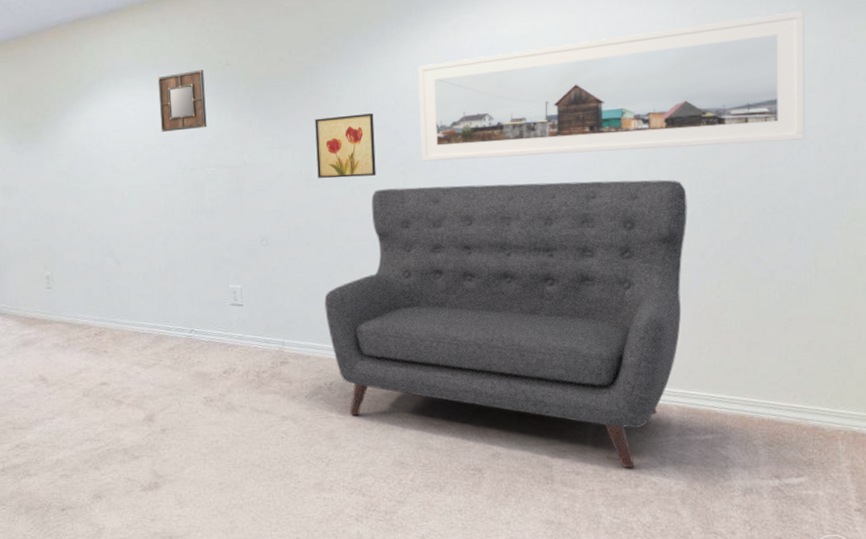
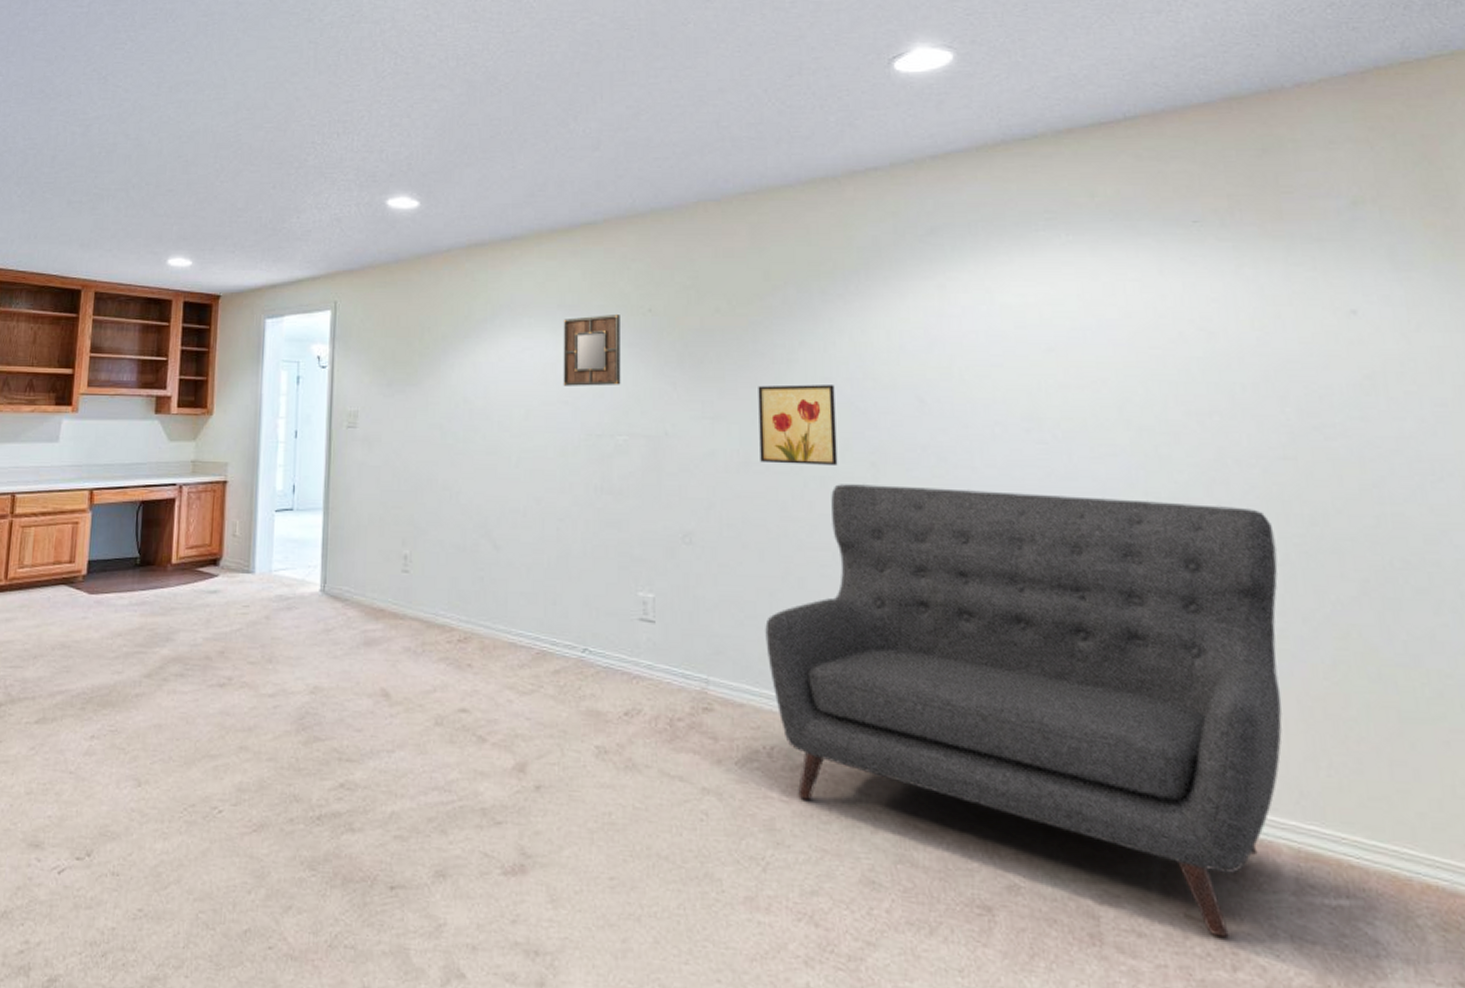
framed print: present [417,10,805,161] -> none [892,299,1441,470]

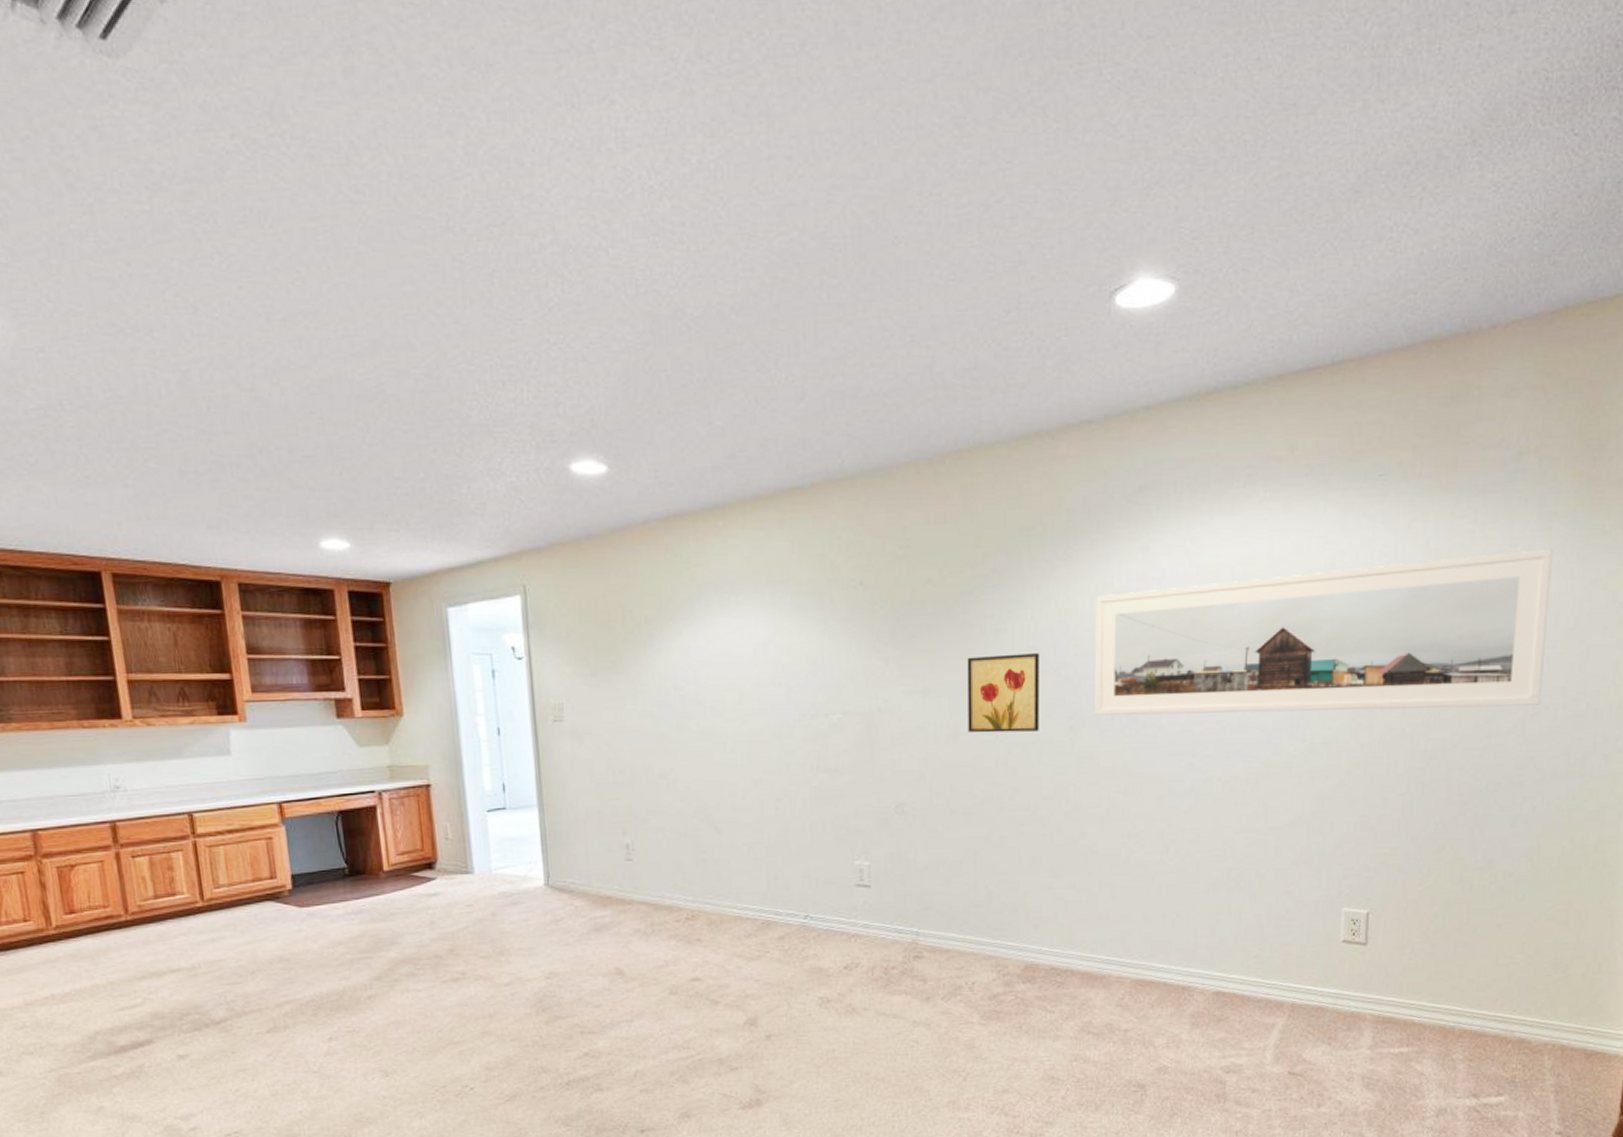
home mirror: present [563,315,621,386] -> none [772,589,834,667]
sofa: present [765,484,1282,938] -> none [970,746,1401,1085]
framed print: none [892,299,1441,470] -> present [1094,549,1553,715]

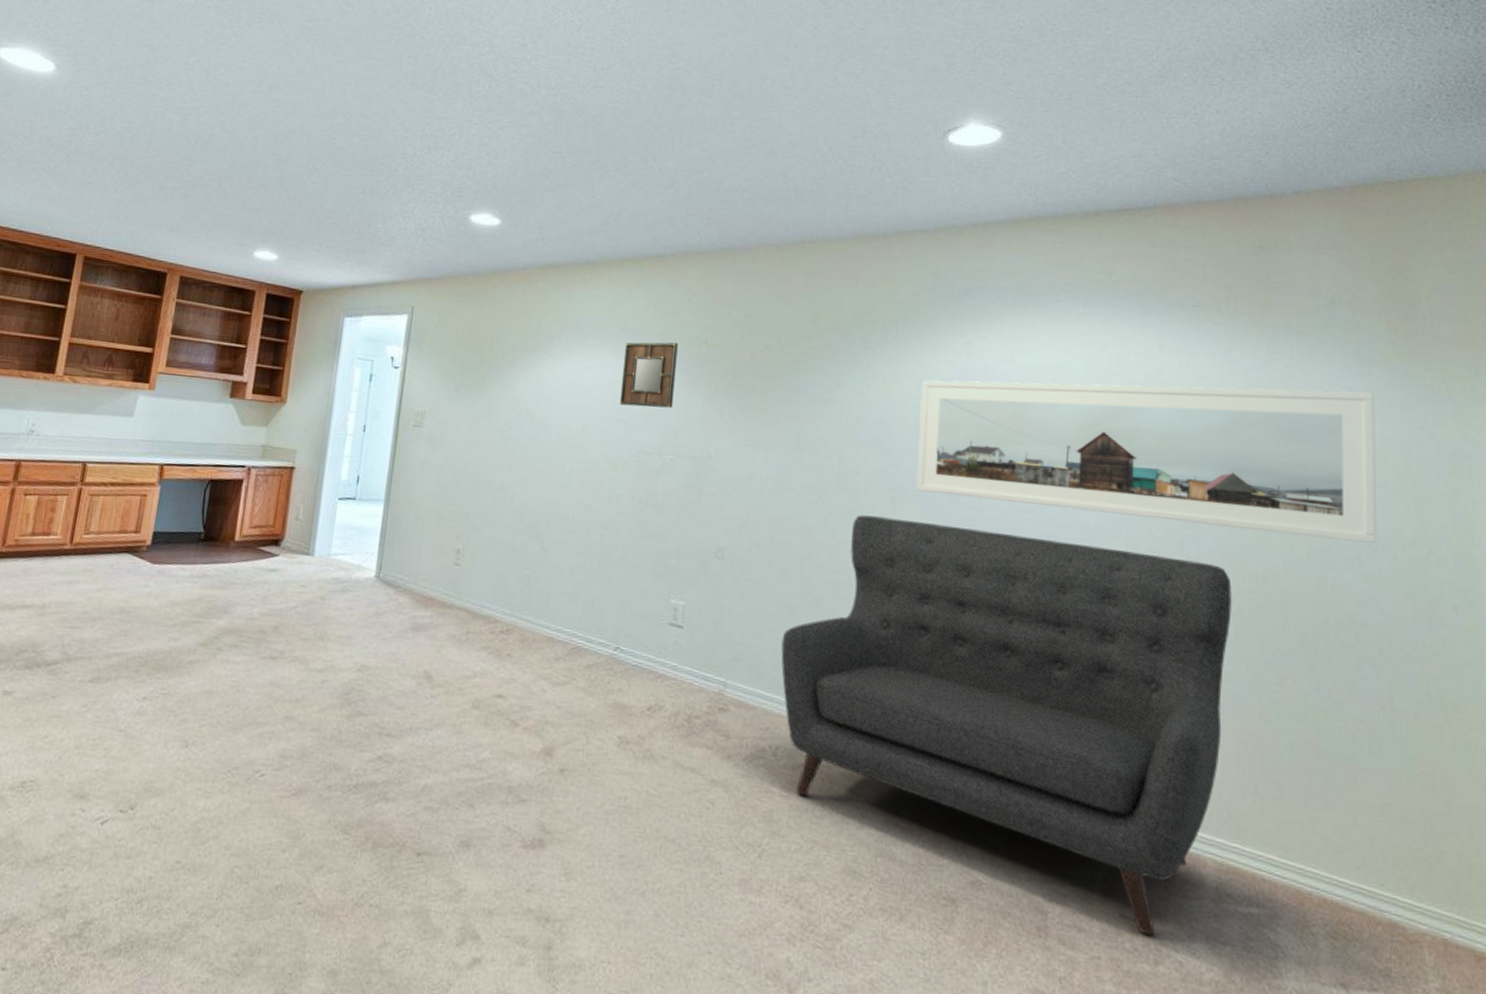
home mirror: none [772,589,834,667] -> present [619,342,678,408]
wall art: present [967,653,1039,733] -> none [792,419,866,498]
sofa: none [970,746,1401,1085] -> present [781,515,1232,936]

